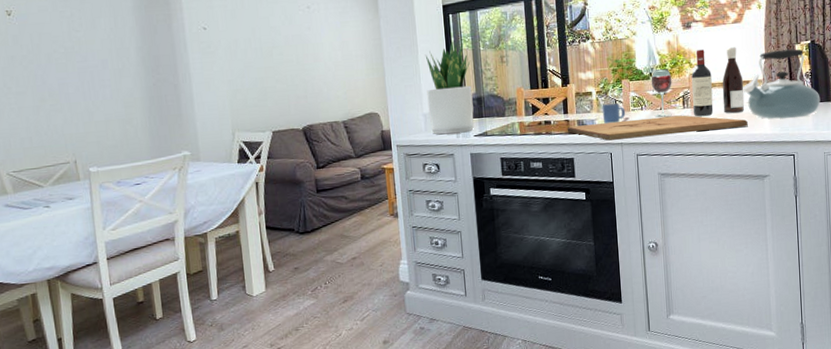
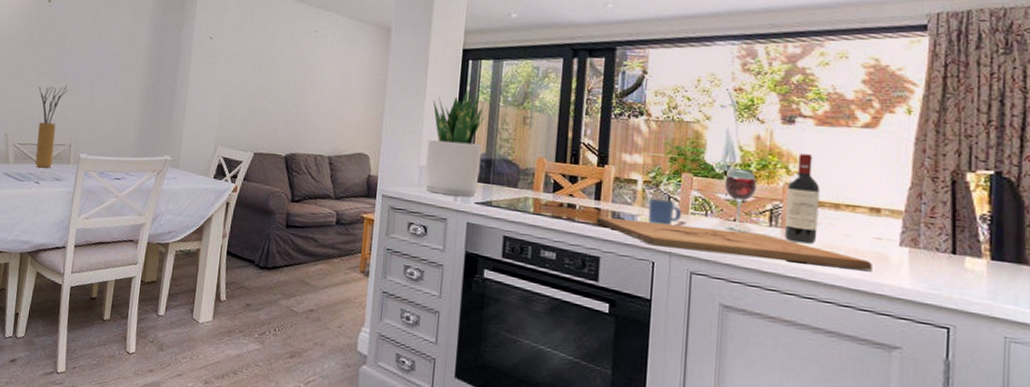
vase: none [21,101,60,191] -> present [35,85,68,168]
bottle: present [722,47,745,114] -> none [833,158,872,251]
kettle: present [743,49,821,119] -> none [869,174,1005,278]

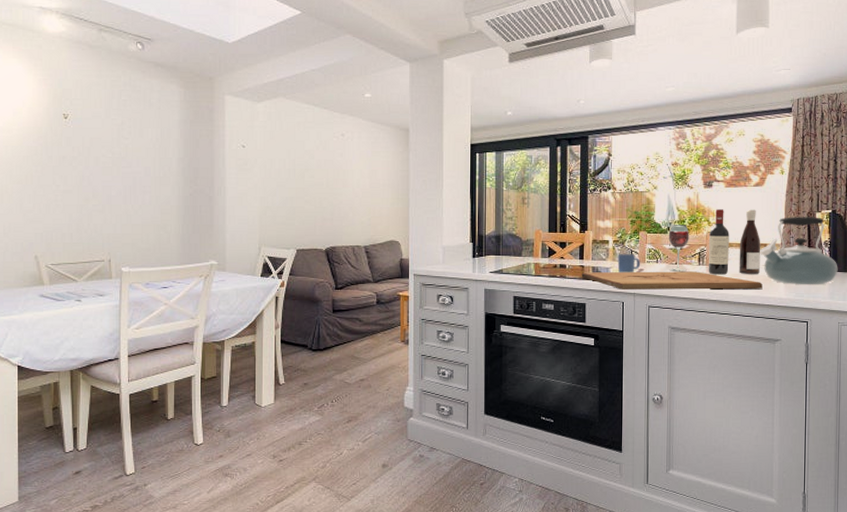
vase: present [35,85,68,168] -> none [66,202,100,286]
planter: present [425,91,486,197] -> none [448,180,493,268]
bottle: none [833,158,872,251] -> present [739,209,761,275]
kettle: none [869,174,1005,278] -> present [760,217,838,285]

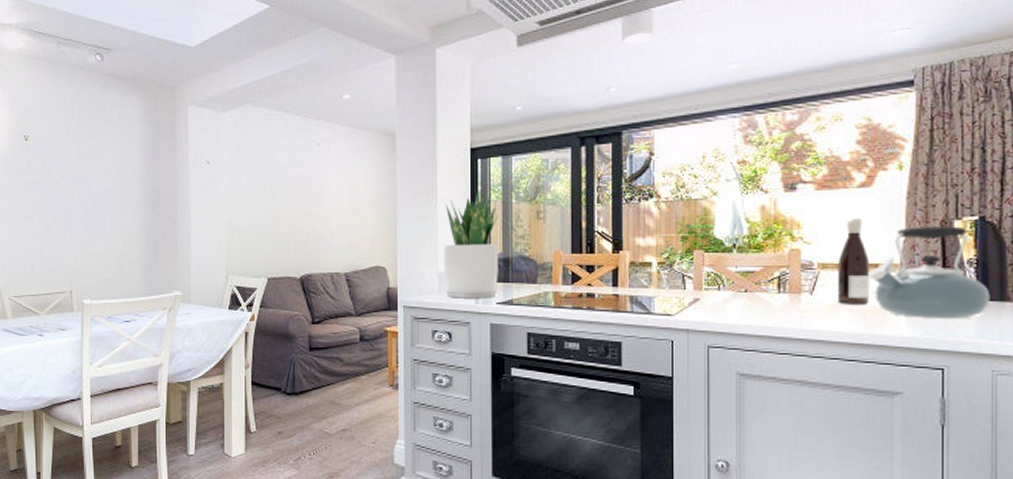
planter: none [448,180,493,268] -> present [444,192,499,298]
cutting board: present [581,271,763,291] -> none [615,301,873,326]
mug: present [617,254,641,273] -> none [664,279,696,304]
wineglass: present [668,225,689,271] -> none [734,240,764,301]
wine bottle: present [708,209,729,275] -> none [792,219,822,306]

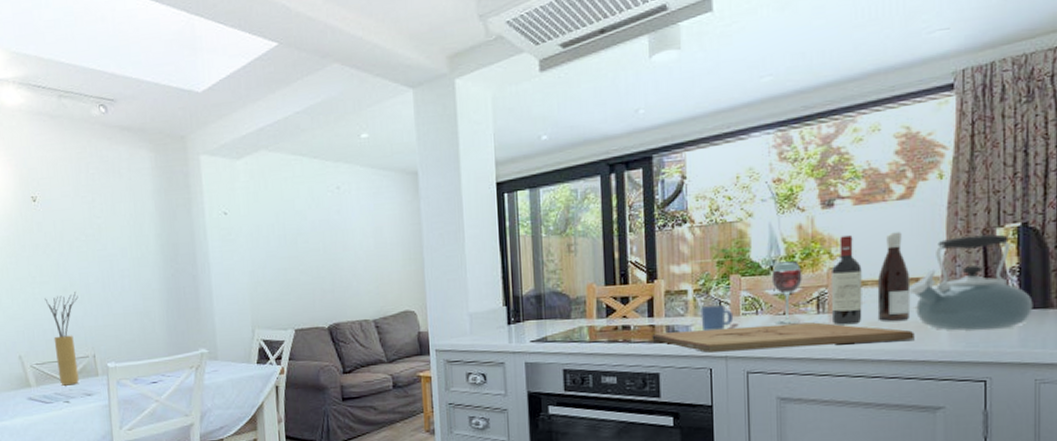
vase: none [28,229,60,319] -> present [45,292,79,386]
planter: present [444,192,499,298] -> none [473,227,531,339]
cutting board: none [615,301,873,326] -> present [651,322,915,354]
mug: none [664,279,696,304] -> present [700,305,734,332]
wineglass: none [734,240,764,301] -> present [771,261,802,325]
wine bottle: none [792,219,822,306] -> present [830,235,862,326]

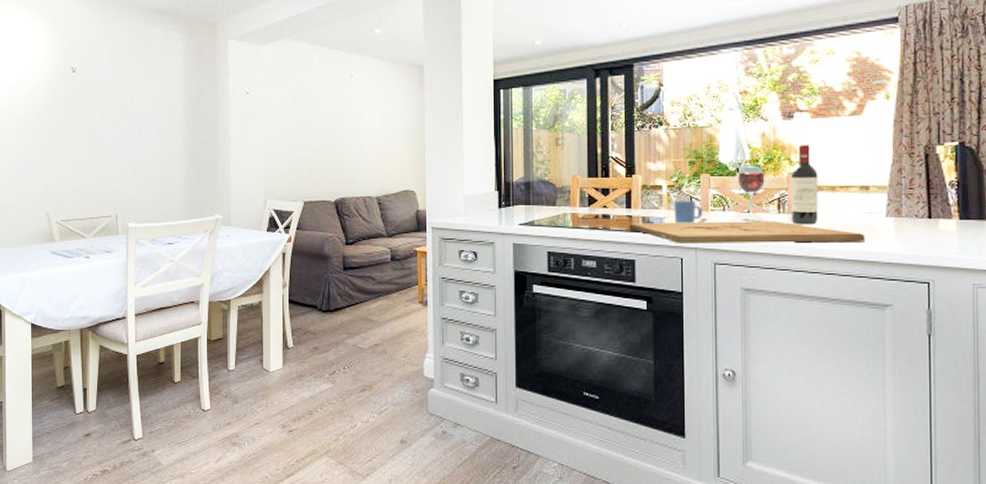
vase: present [45,292,79,386] -> none [75,156,106,242]
bottle: present [877,232,911,323] -> none [831,144,862,225]
kettle: present [909,234,1033,331] -> none [860,151,970,237]

